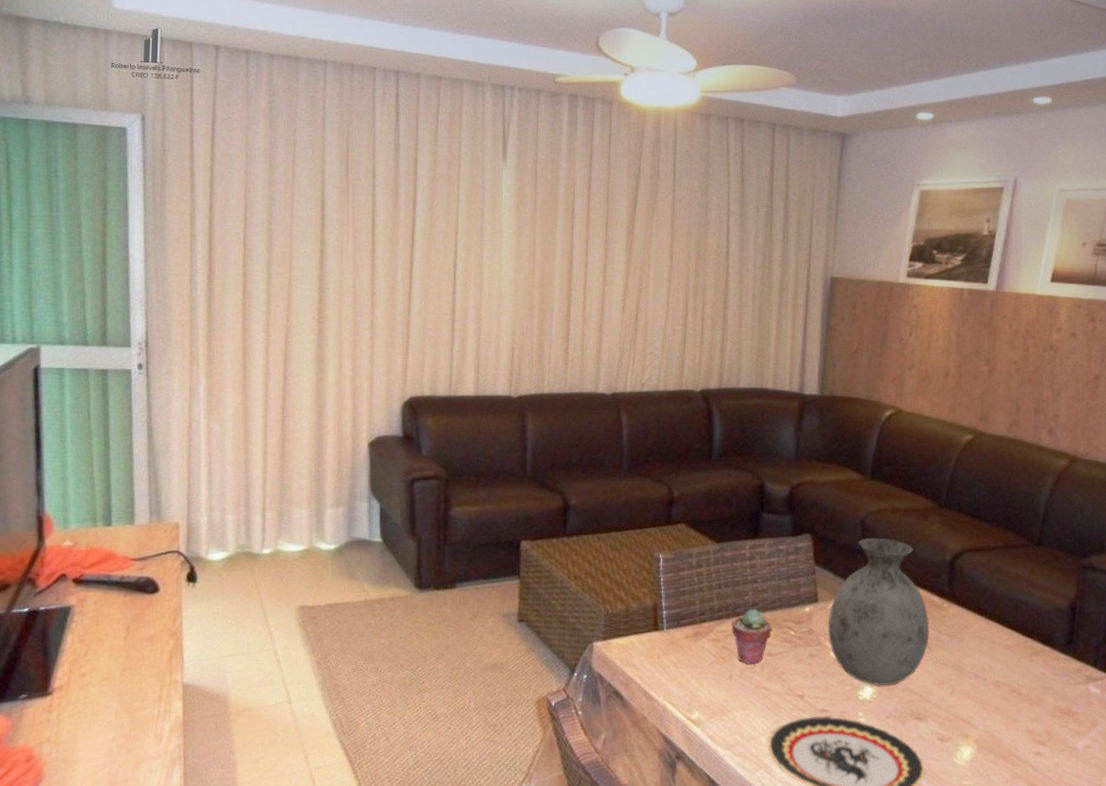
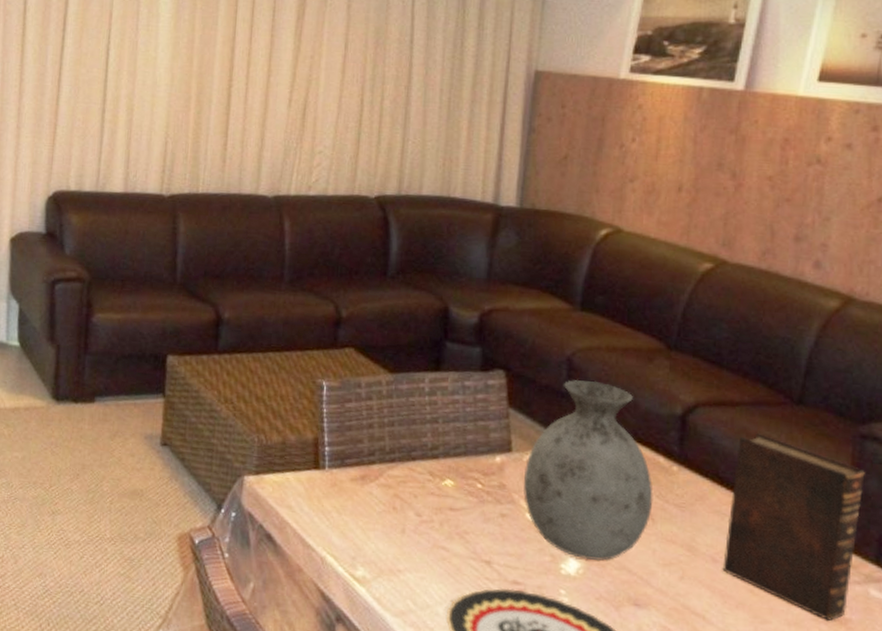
potted succulent: present [731,608,772,665] -> none [405,453,455,519]
bible: none [983,571,1086,716] -> present [722,433,865,622]

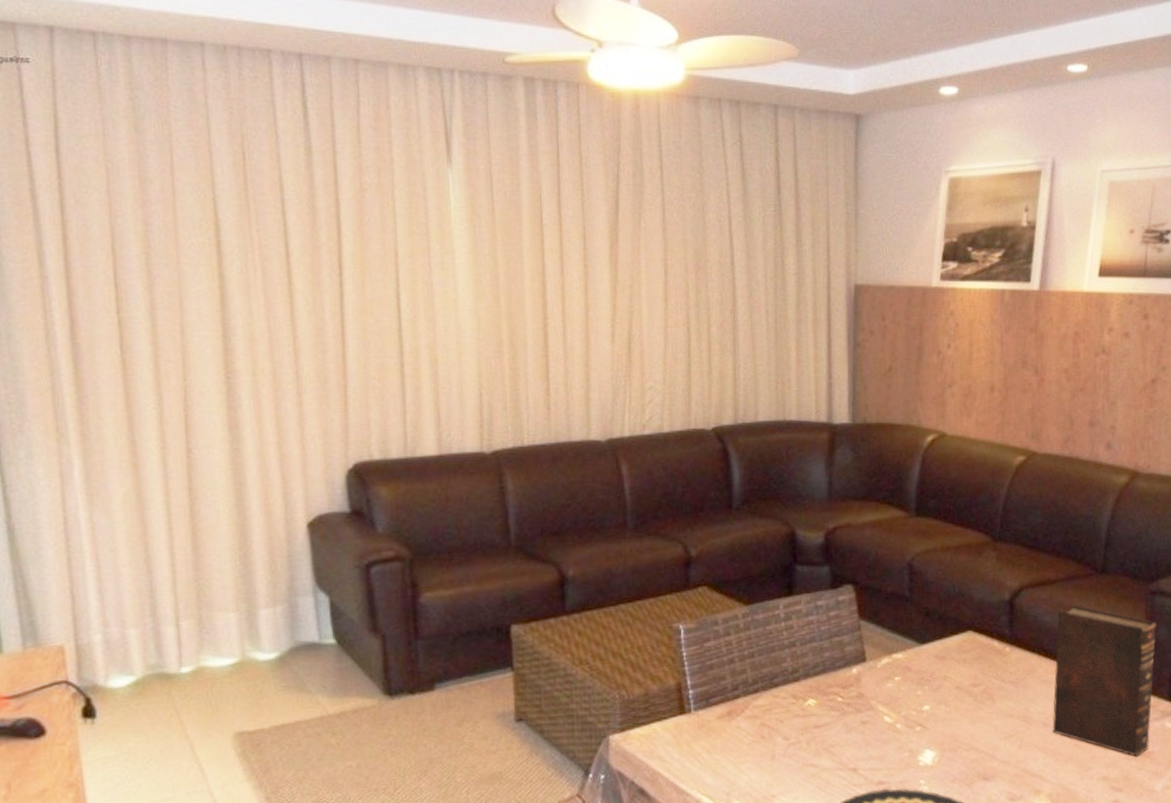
vase: present [522,379,653,562] -> none [879,582,992,748]

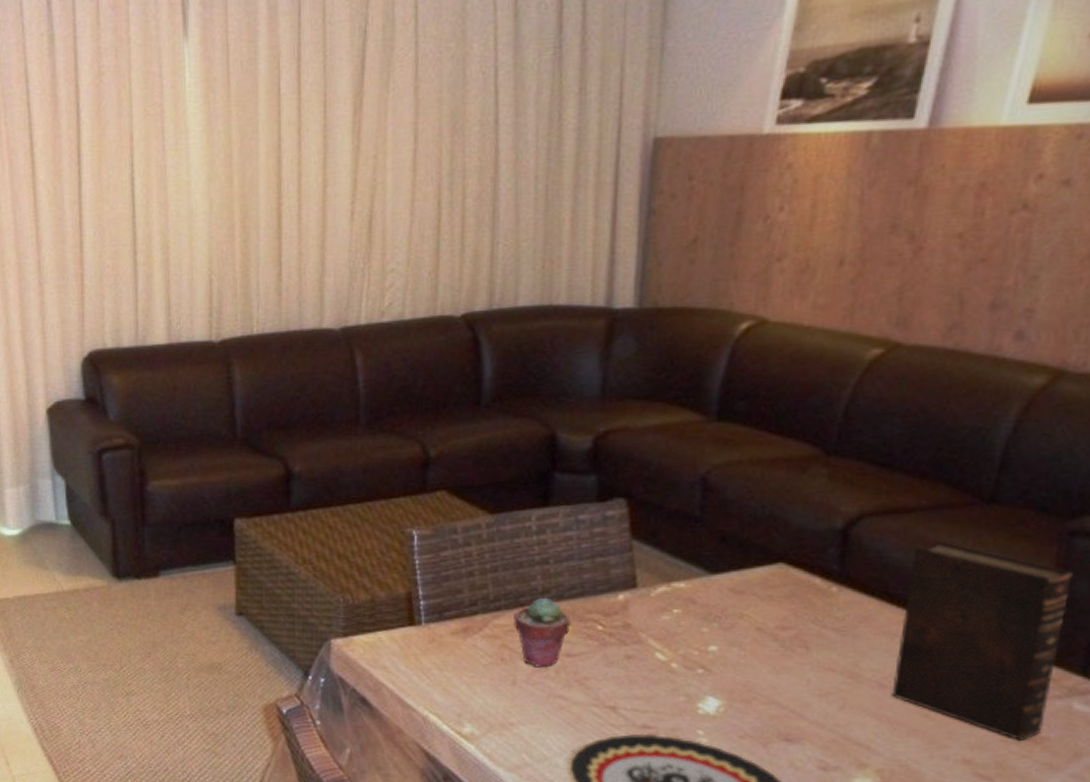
potted succulent: none [769,676,817,741] -> present [513,597,571,668]

